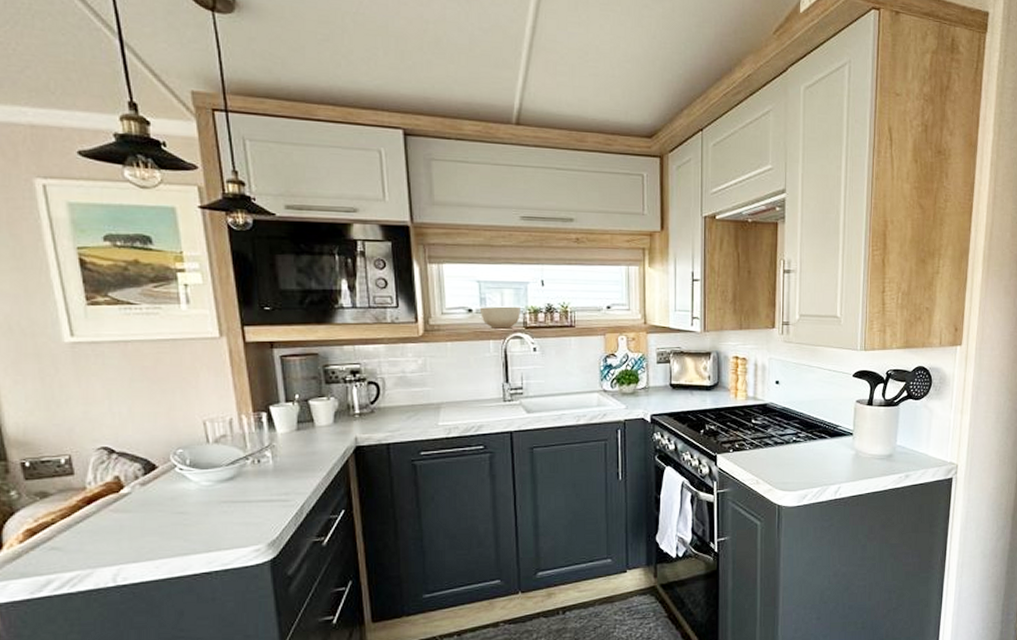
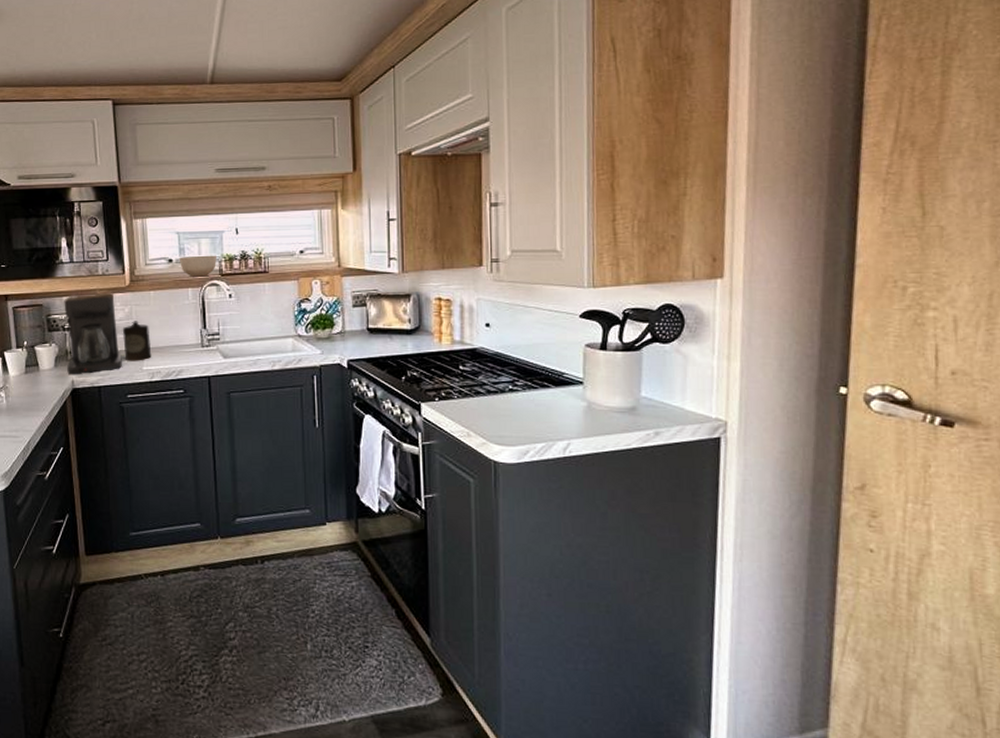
coffee maker: none [345,342,414,430] -> present [64,292,122,374]
canister: none [414,373,448,416] -> present [122,321,152,361]

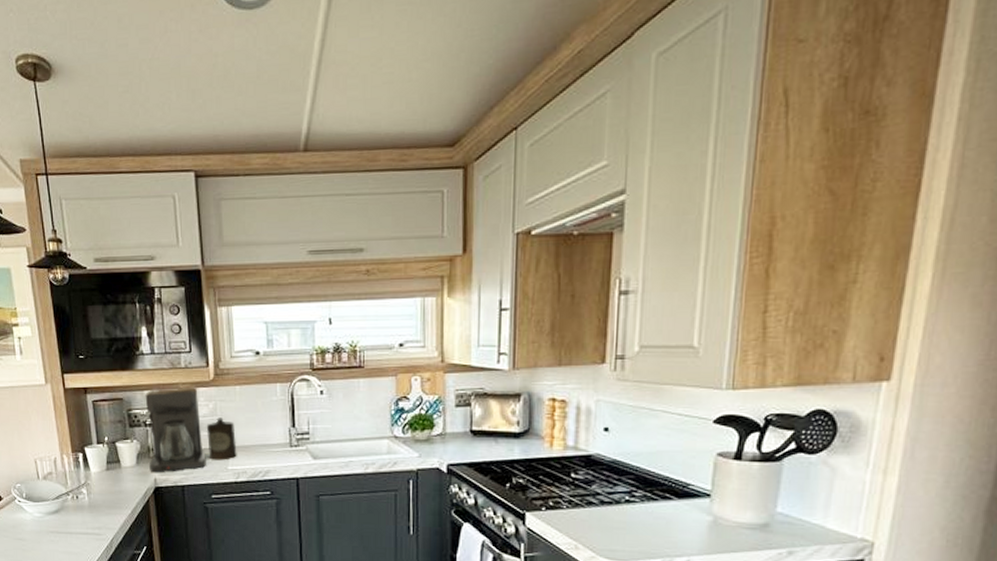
bowl: present [179,255,216,277] -> none [266,347,307,371]

